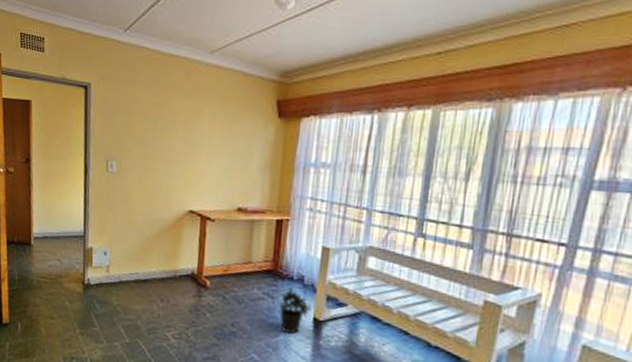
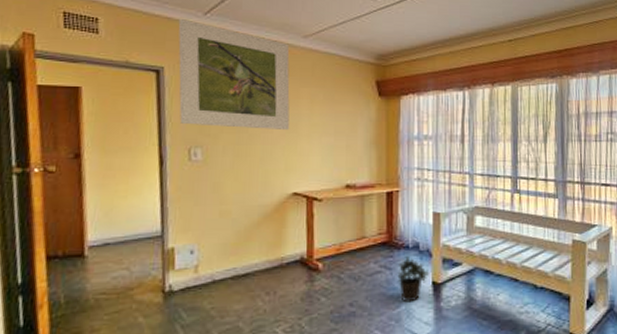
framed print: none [101,35,196,149] -> present [178,18,290,131]

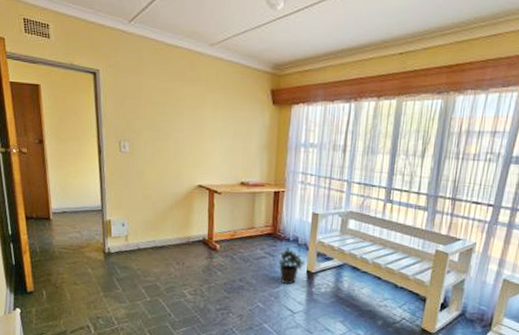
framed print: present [178,18,290,131] -> none [109,25,198,131]

